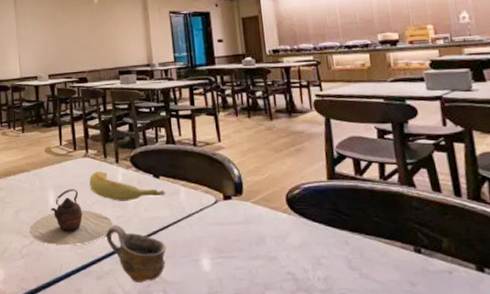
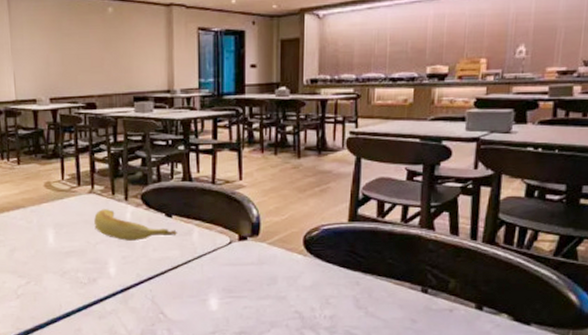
teapot: present [30,189,113,246] -> none [26,227,118,286]
cup: present [105,225,167,282] -> none [109,265,174,321]

